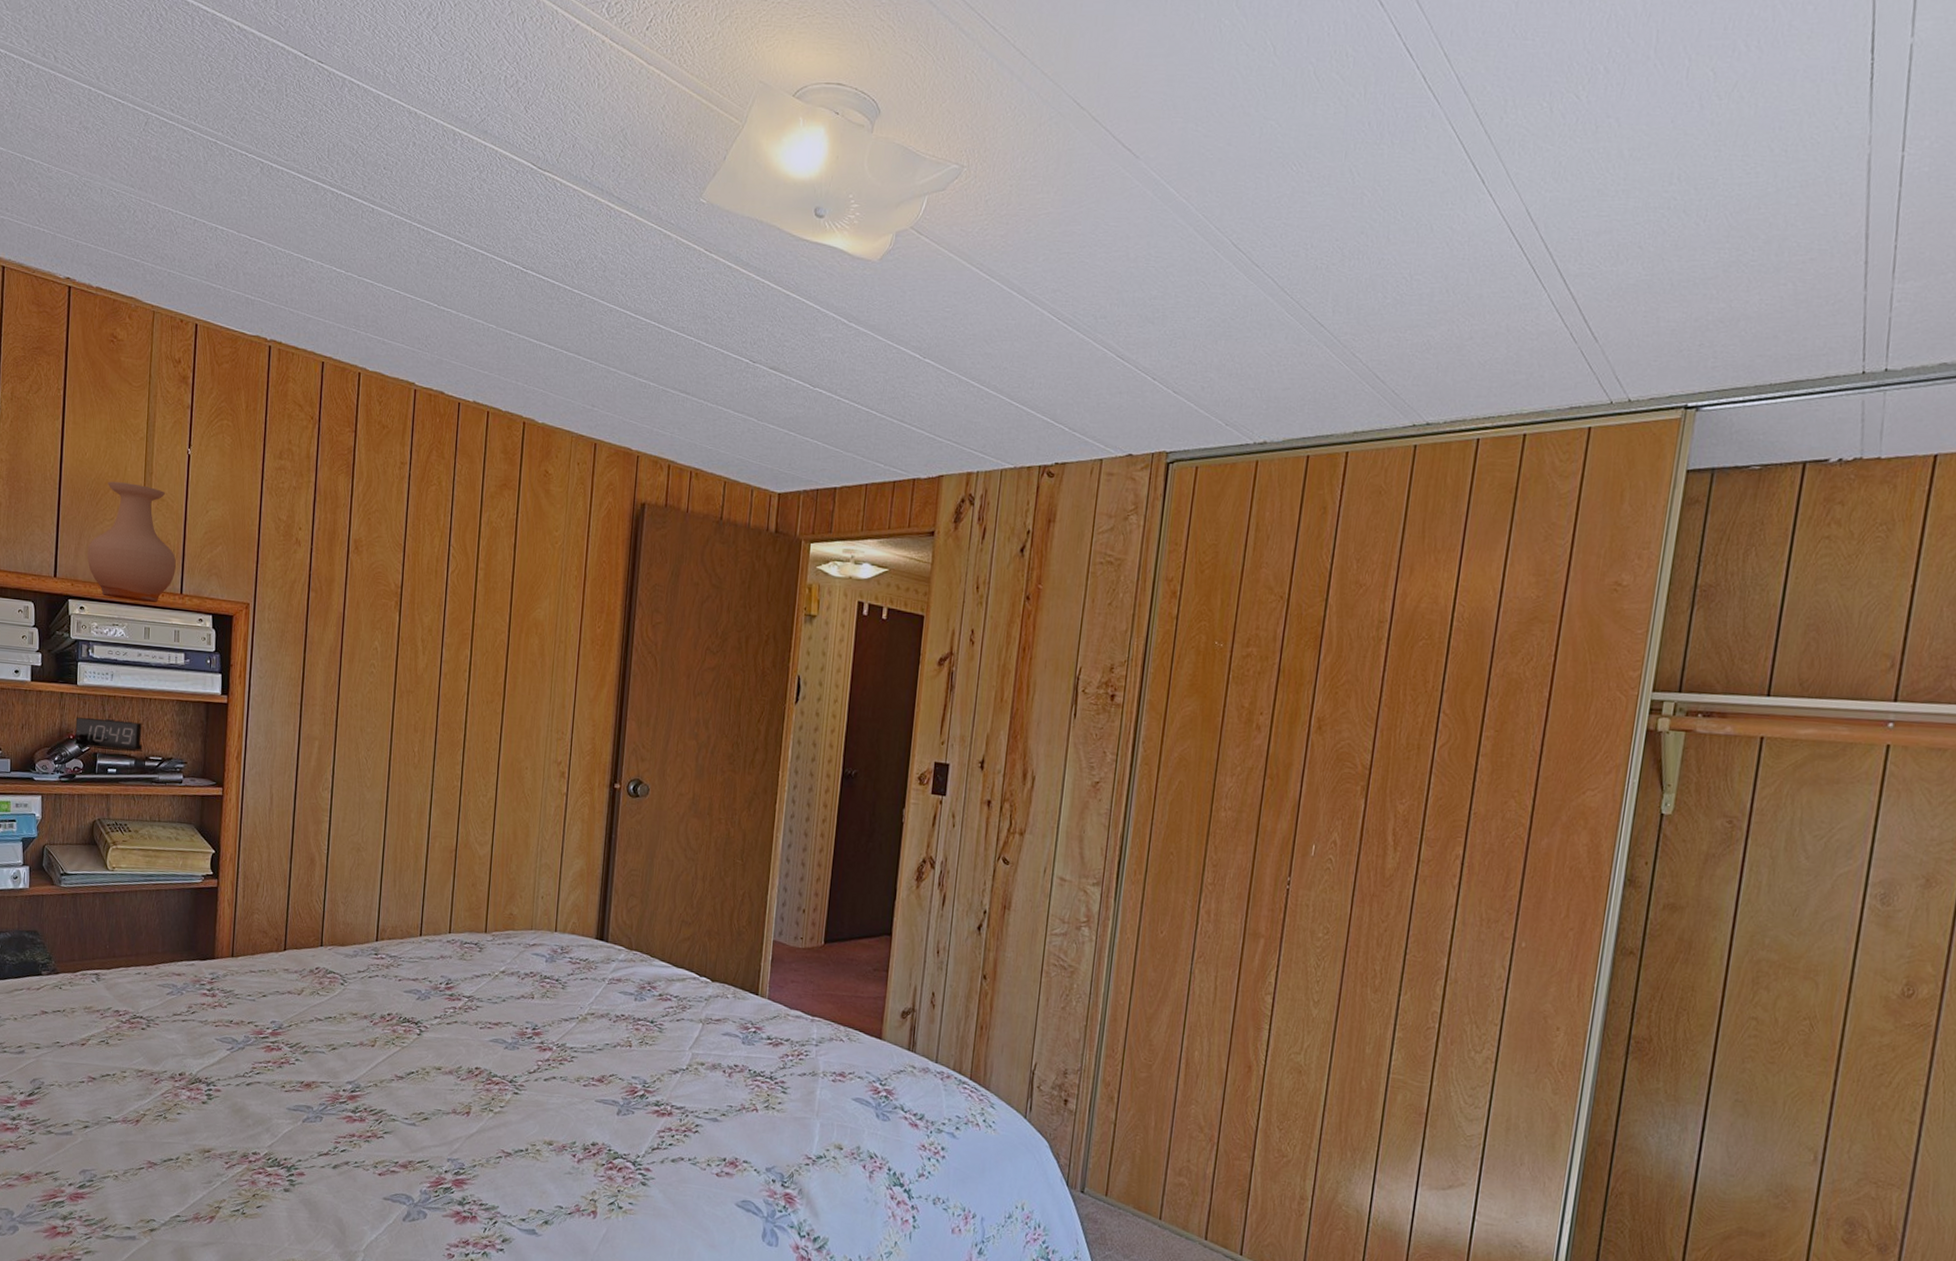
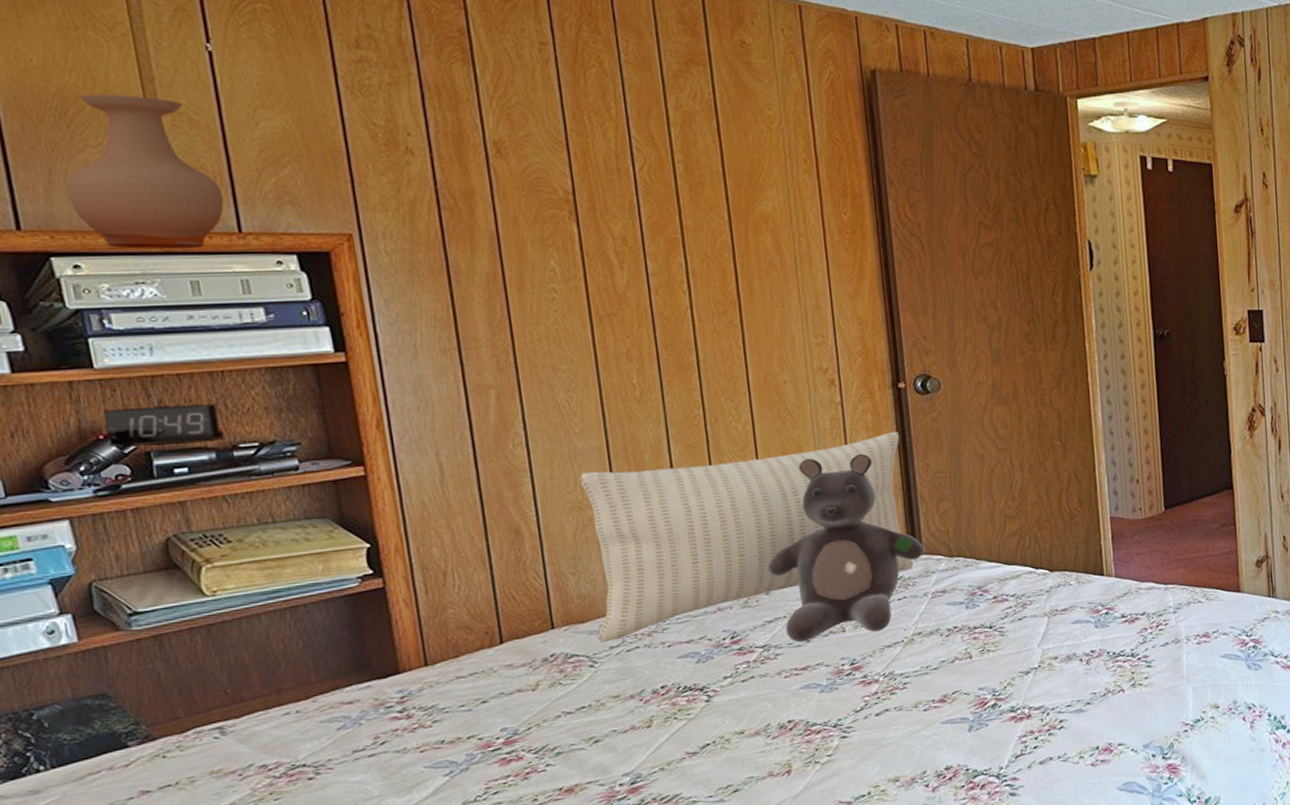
pillow: none [350,820,608,967] -> present [580,431,913,643]
stuffed animal: none [483,839,609,1005] -> present [766,454,924,643]

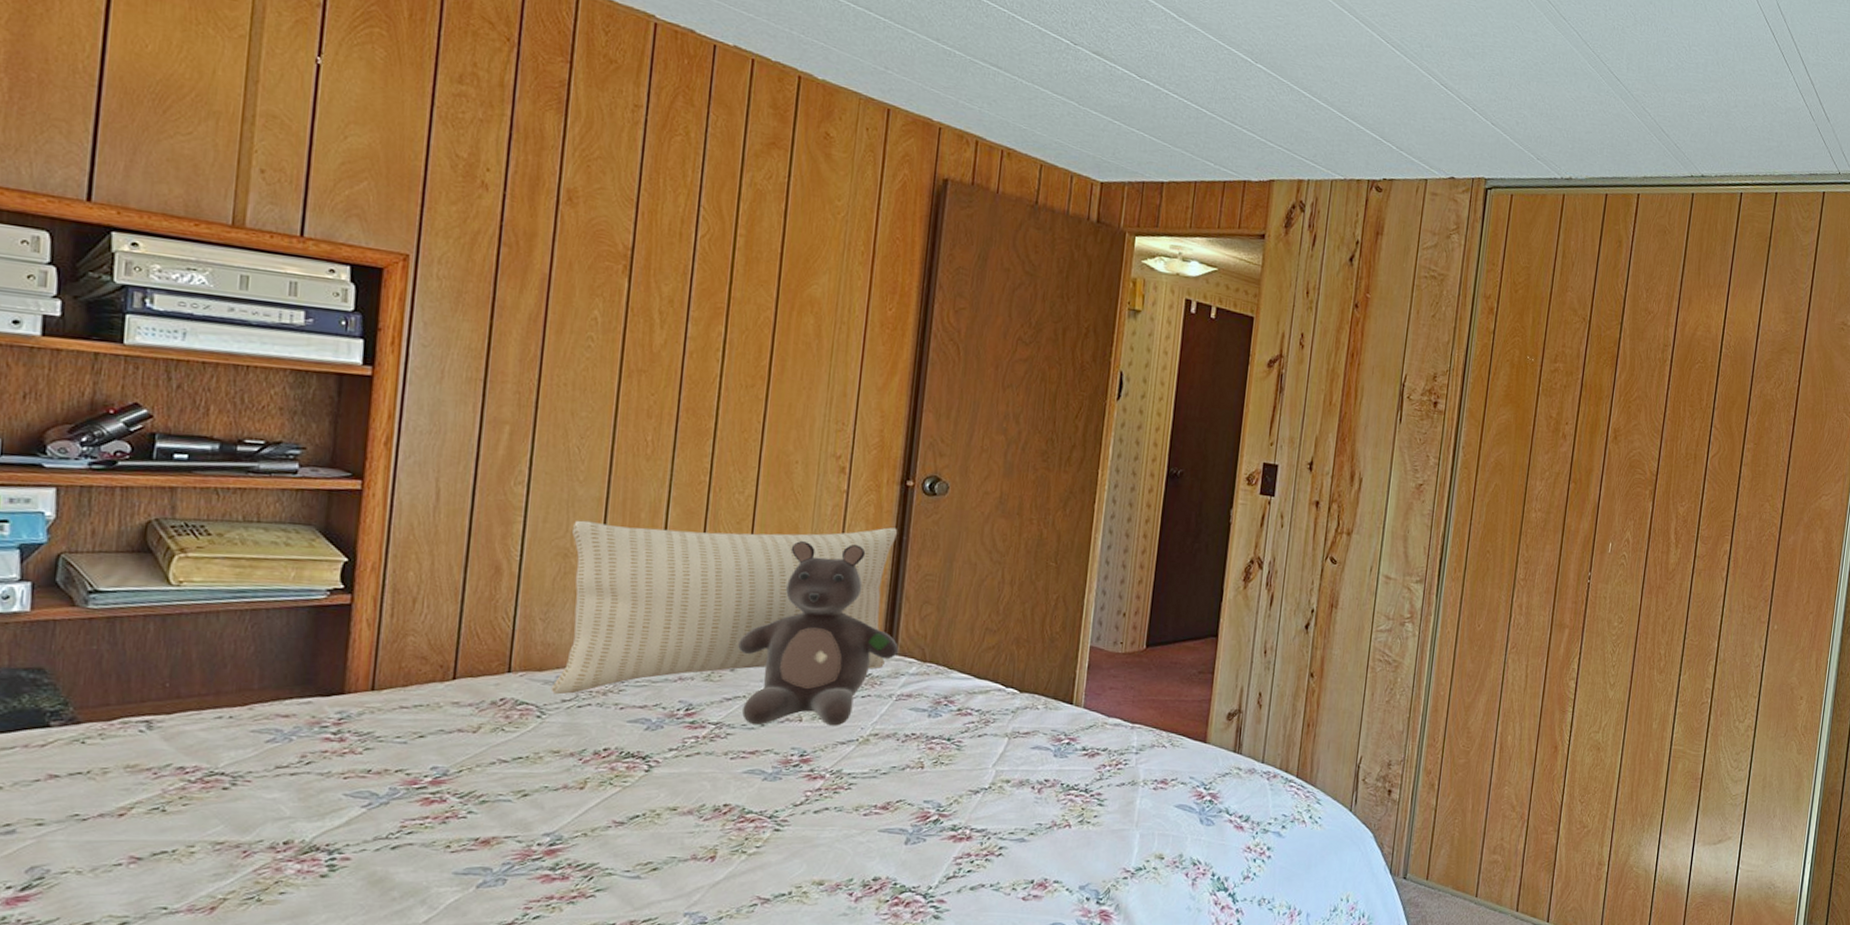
vase: present [66,95,224,249] -> none [146,85,294,246]
alarm clock: present [102,403,225,448] -> none [117,386,234,432]

